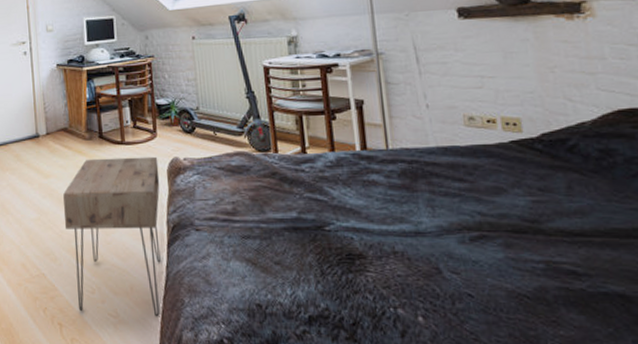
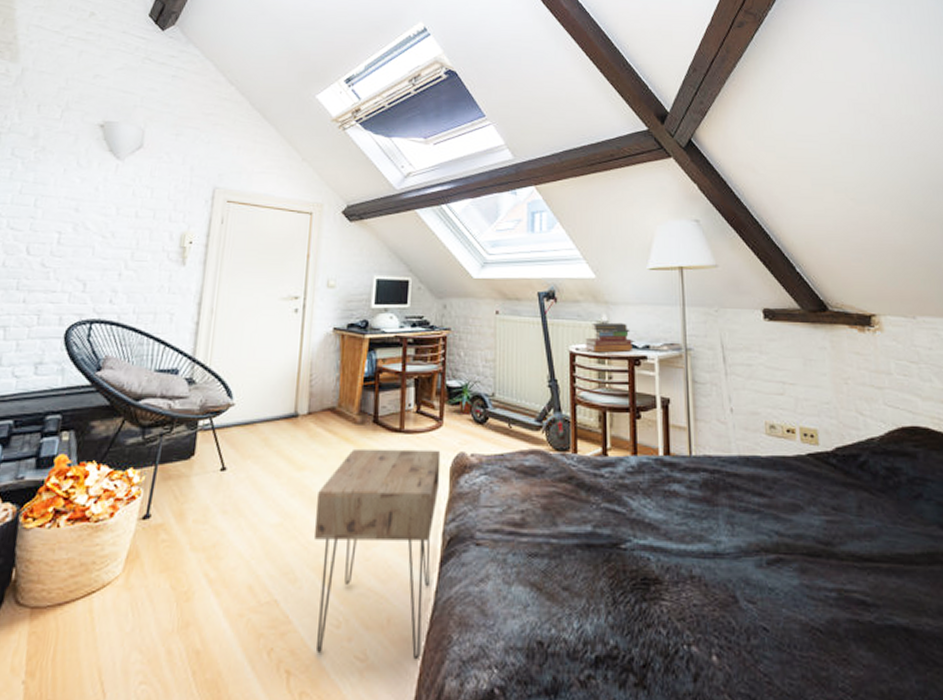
books: none [277,35,324,65] -> present [585,322,632,353]

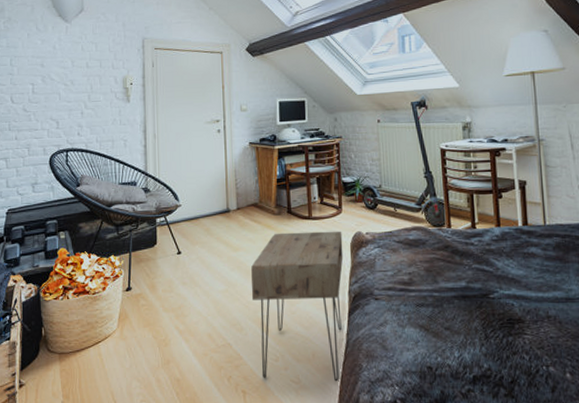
books: present [585,322,632,353] -> none [453,122,493,148]

